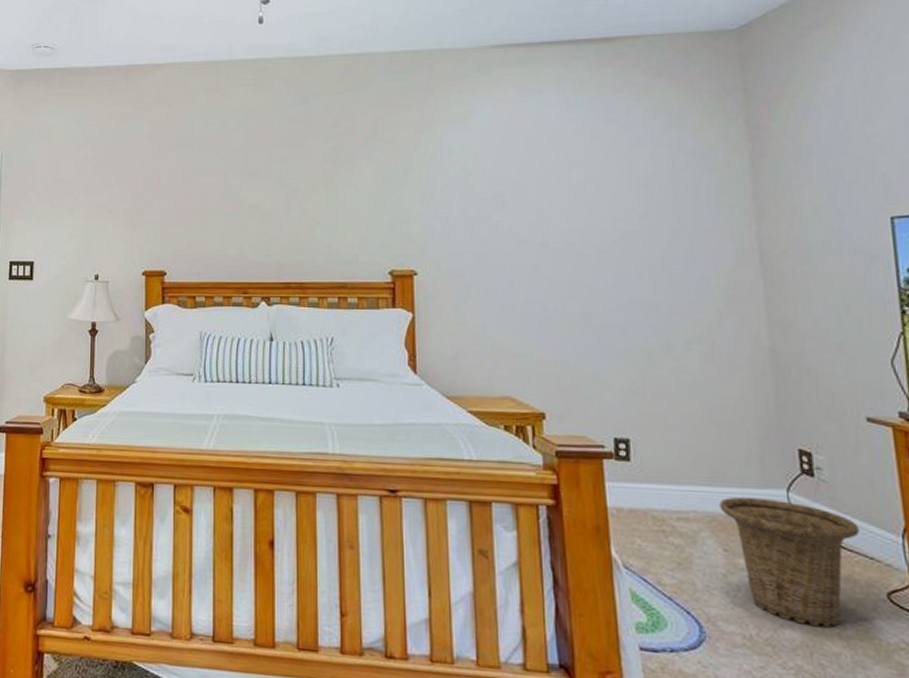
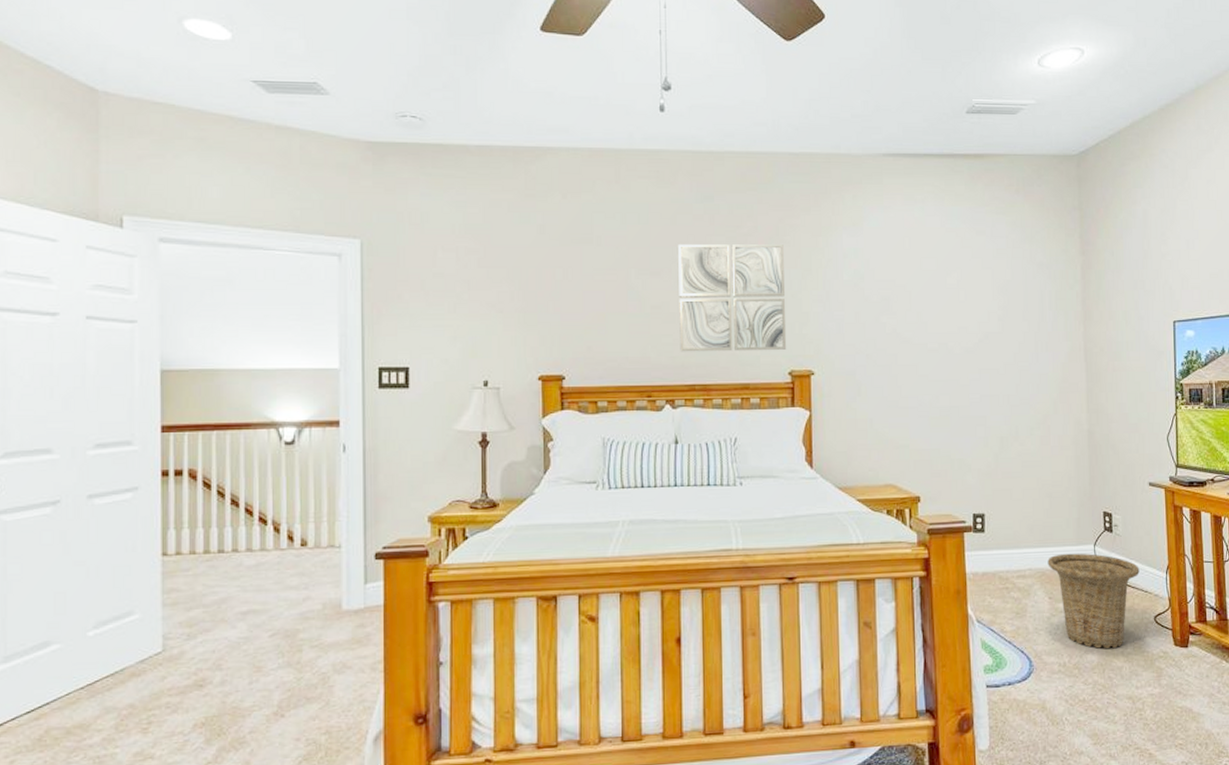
wall art: none [275,143,387,250] -> present [678,244,787,352]

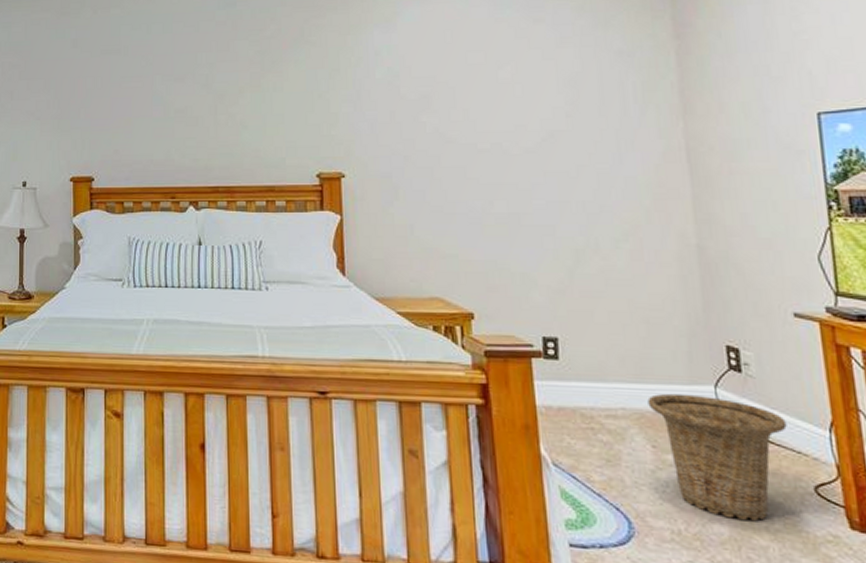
wall art: present [678,244,787,352] -> none [201,45,314,154]

